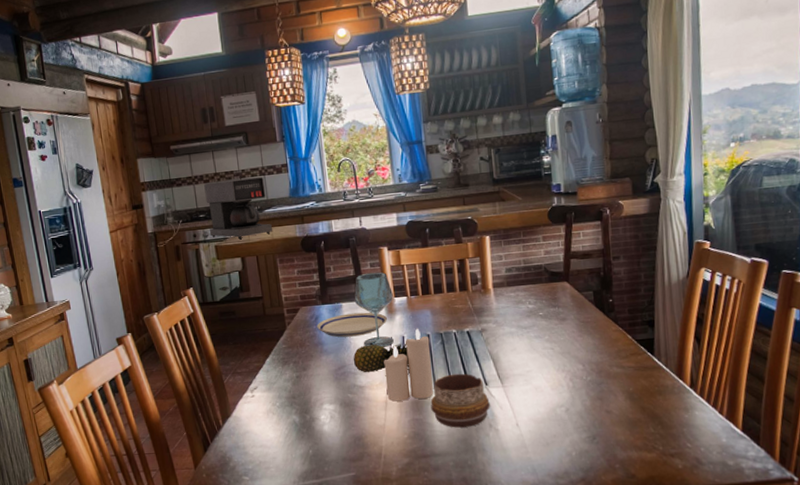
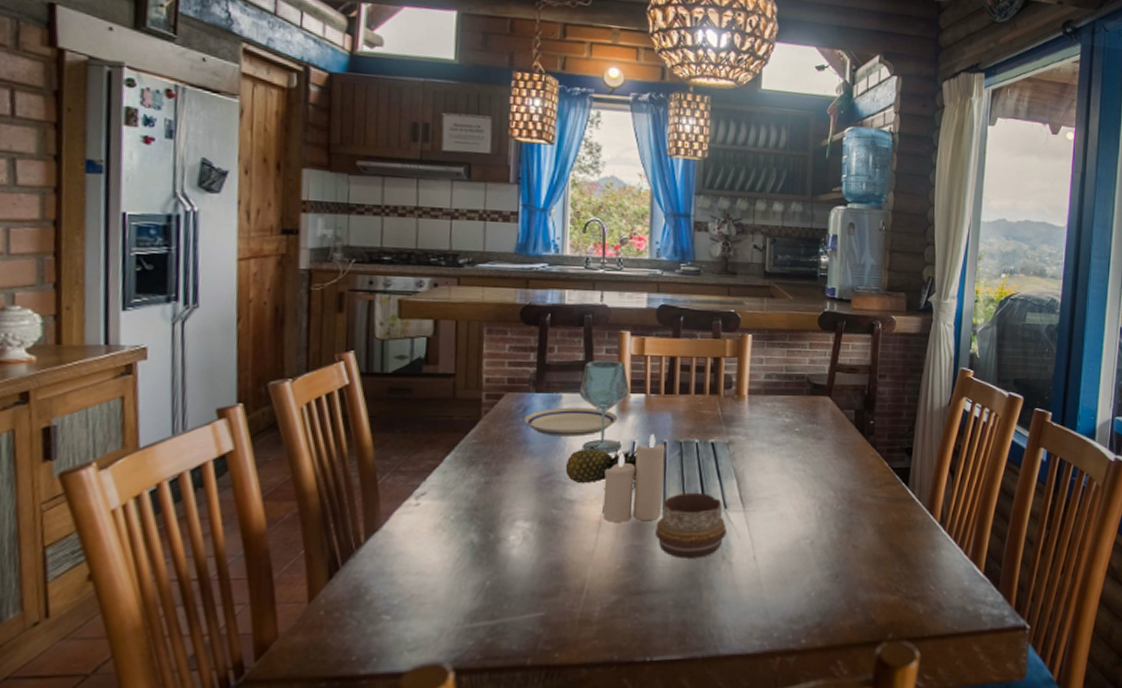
coffee maker: present [204,177,272,240] -> none [393,217,484,297]

